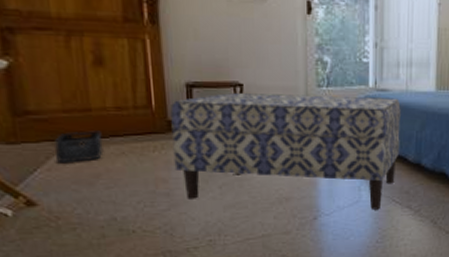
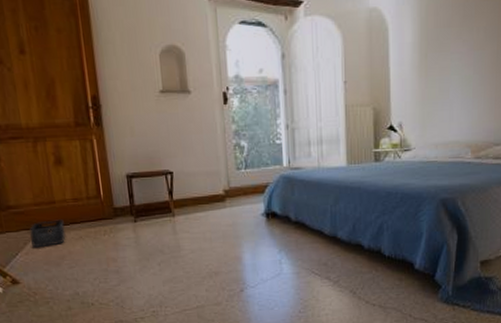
bench: present [170,93,401,210] -> none [115,175,316,282]

